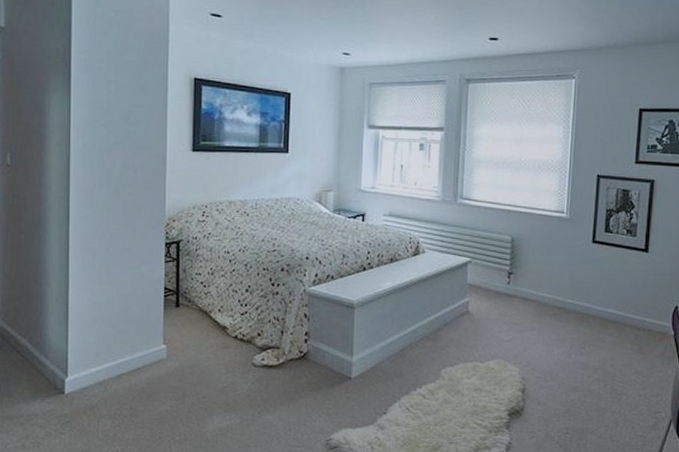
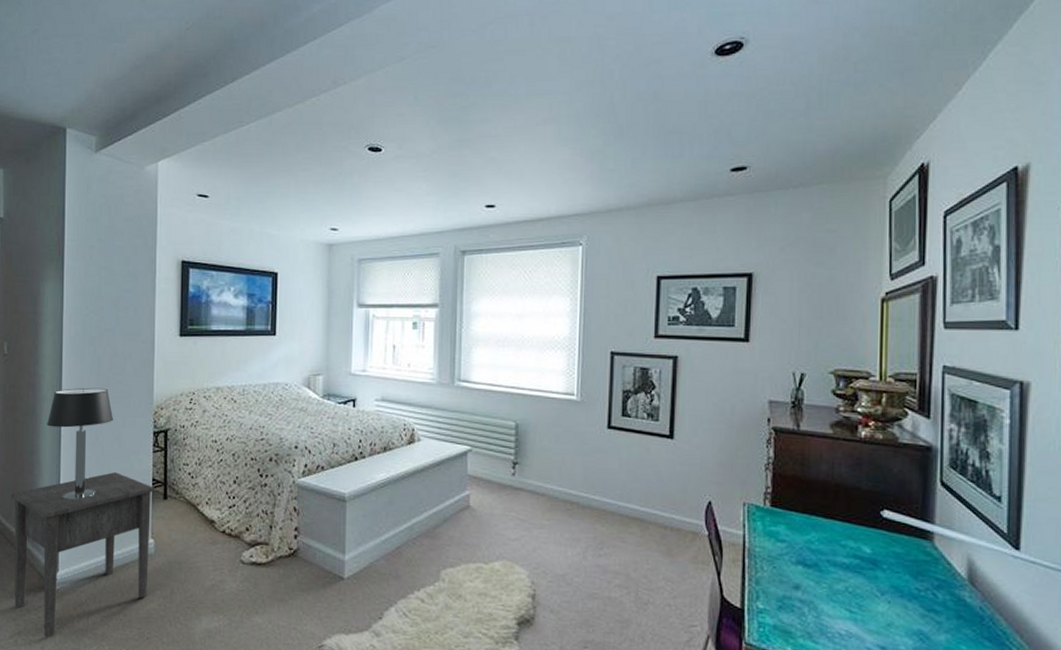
nightstand: none [16,281,167,440] -> present [10,472,155,638]
table lamp: none [54,199,125,309] -> present [47,387,114,500]

